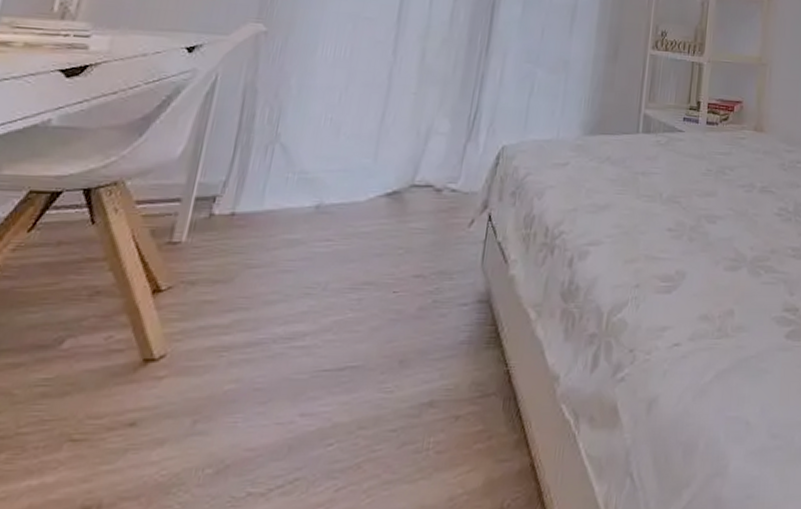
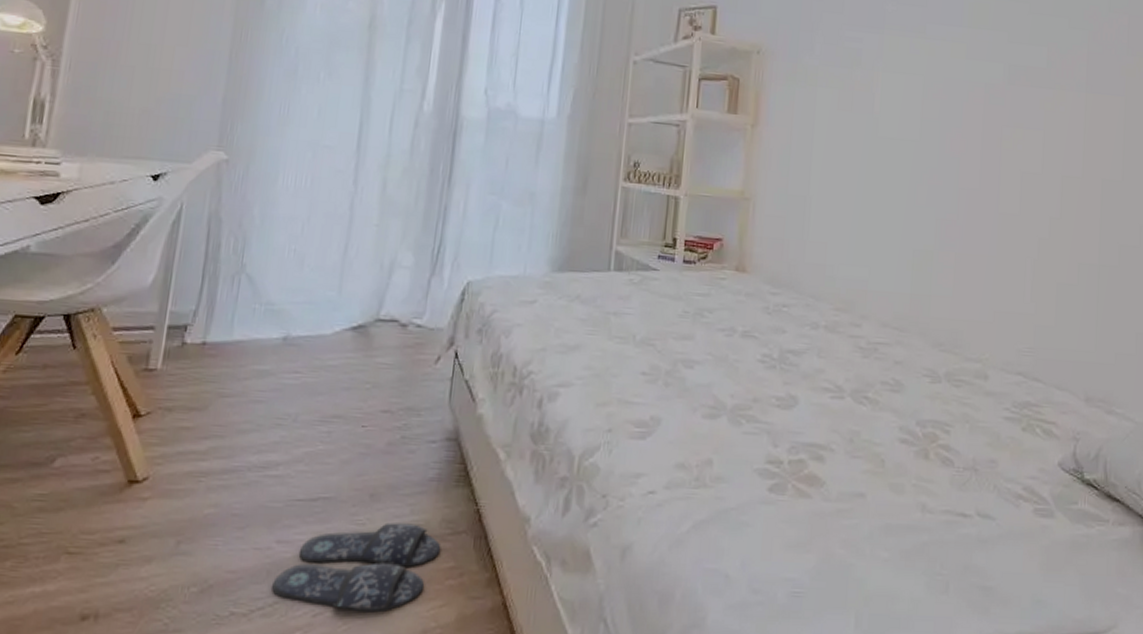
slippers: none [293,388,470,483] -> present [272,522,441,613]

